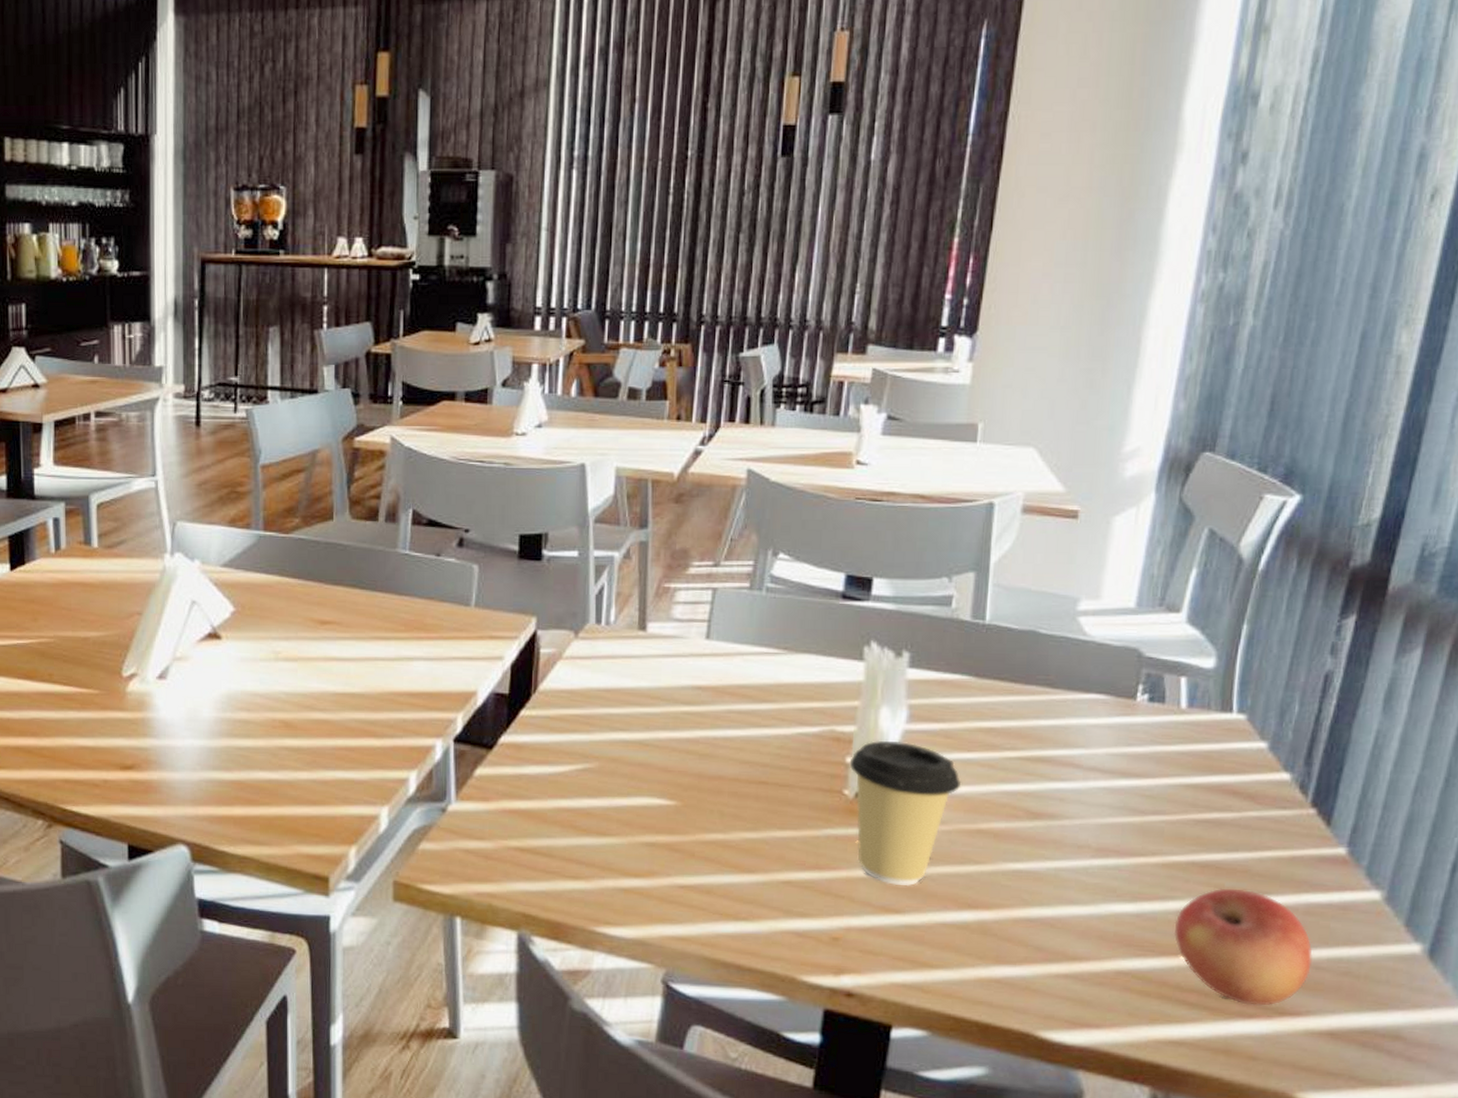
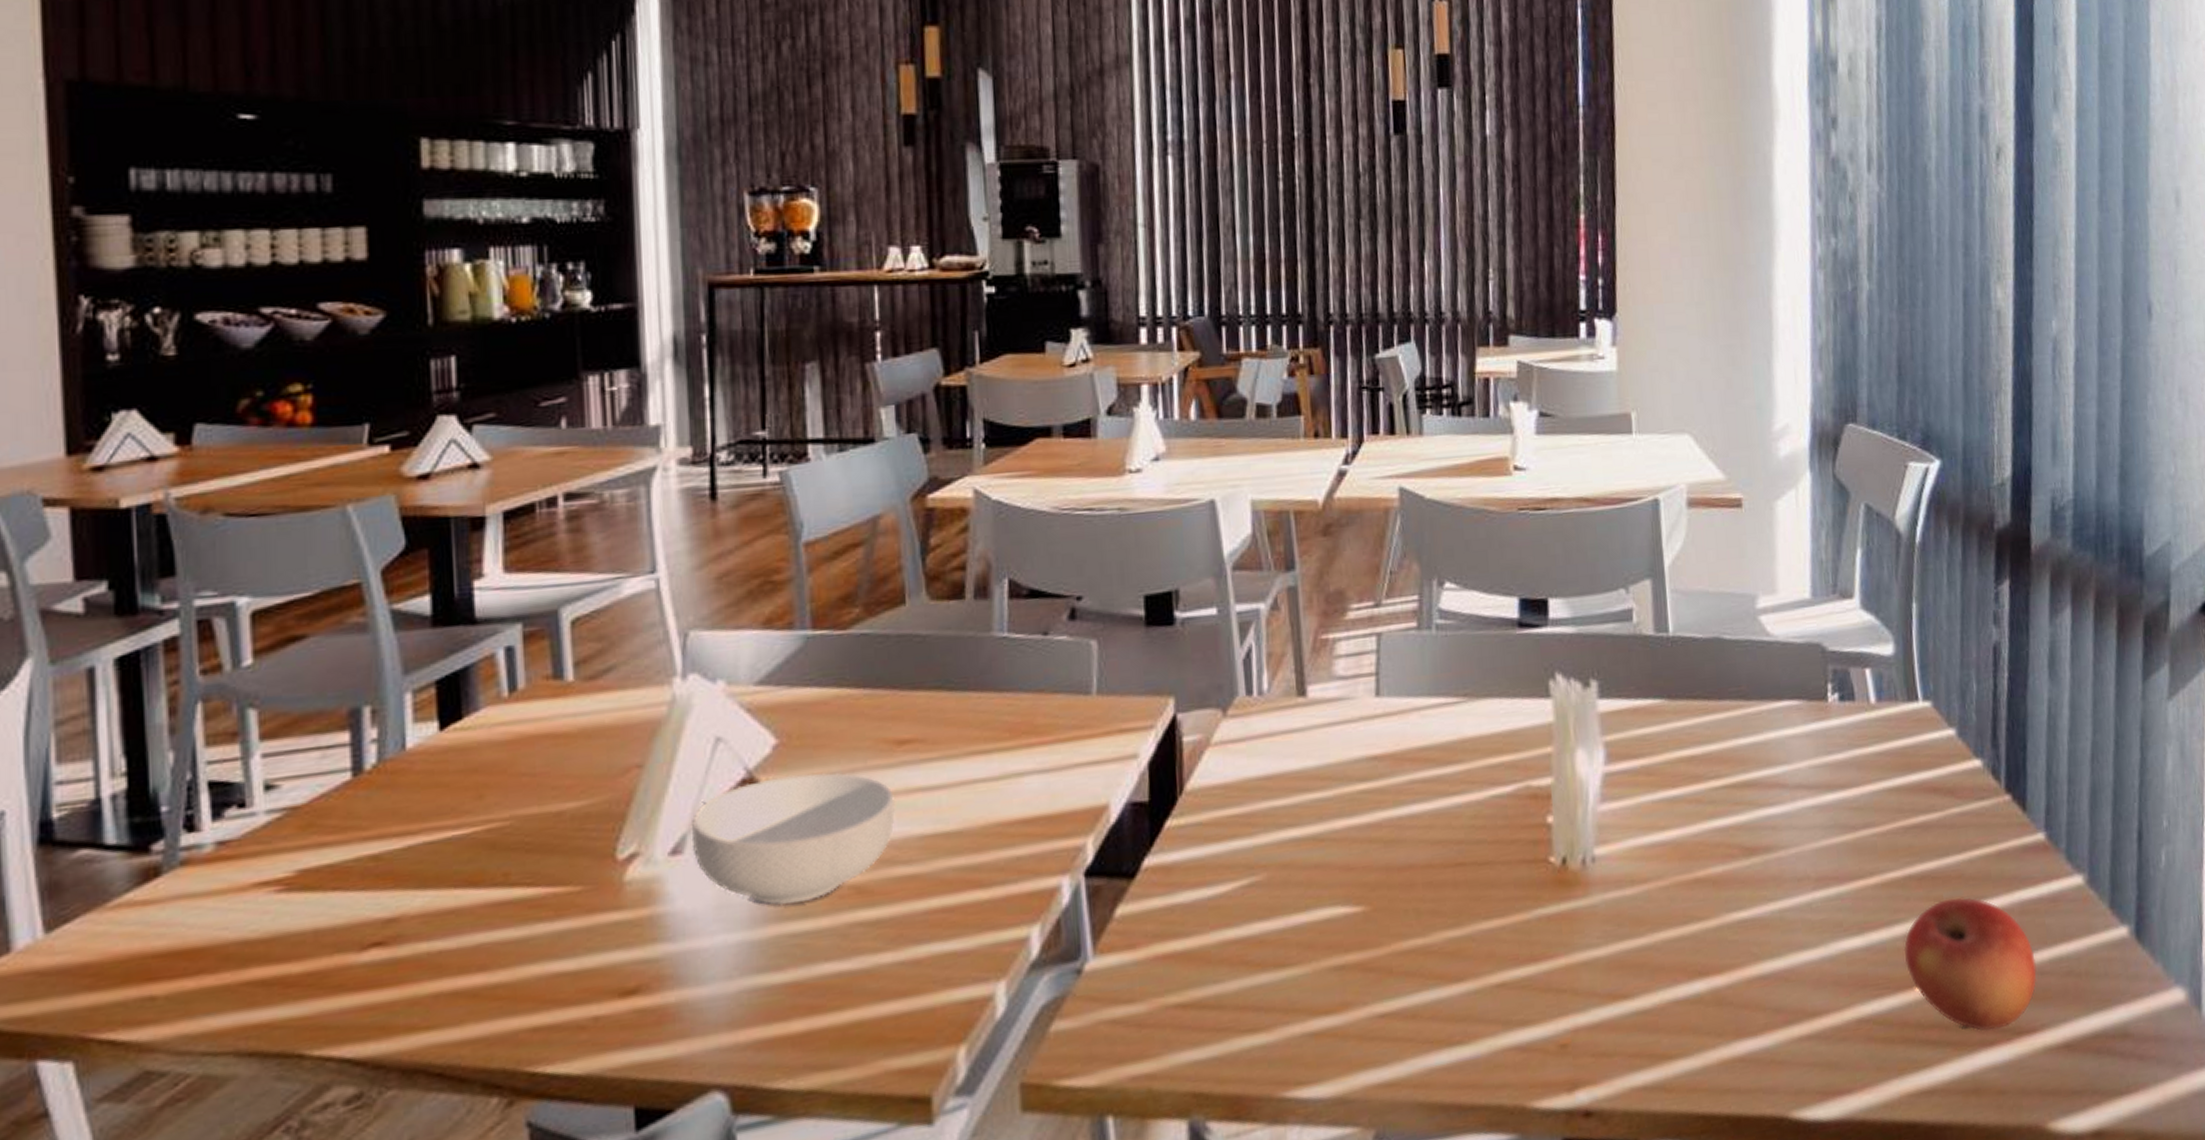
cereal bowl: none [172,635,316,726] -> present [691,773,895,906]
coffee cup: present [849,740,962,886] -> none [1551,787,1672,965]

